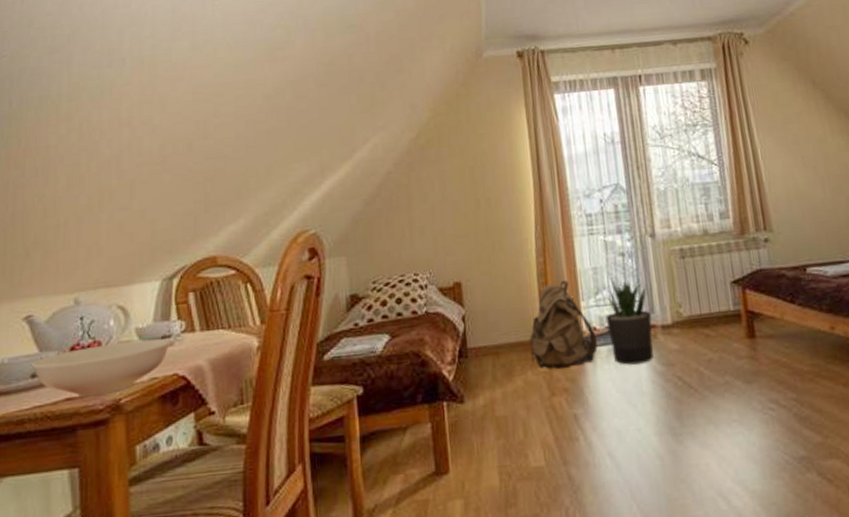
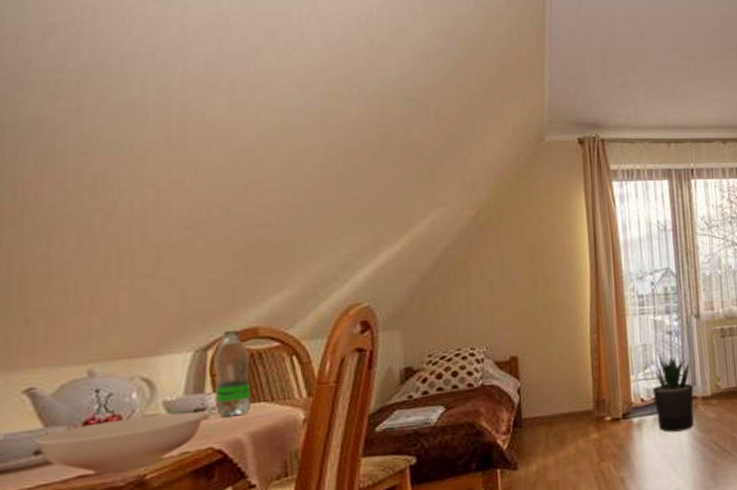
bottle: none [179,258,211,344] -> present [215,329,251,418]
backpack: present [529,280,598,370] -> none [581,355,644,438]

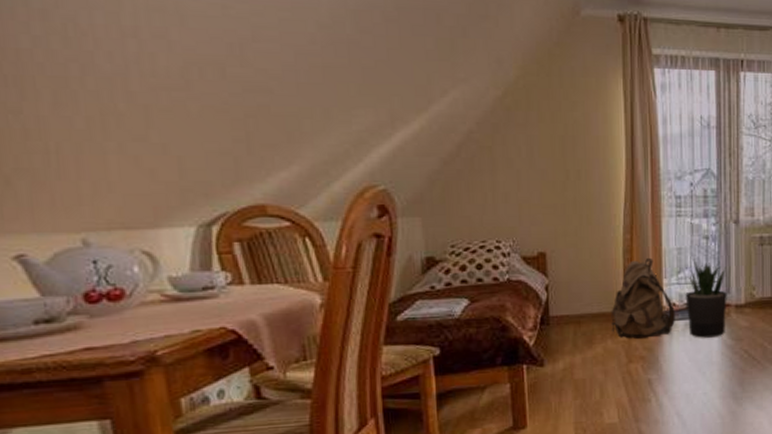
bowl: present [35,411,205,474] -> none [33,289,215,348]
bottle: present [215,329,251,418] -> none [220,205,264,297]
backpack: none [581,355,644,438] -> present [611,257,675,340]

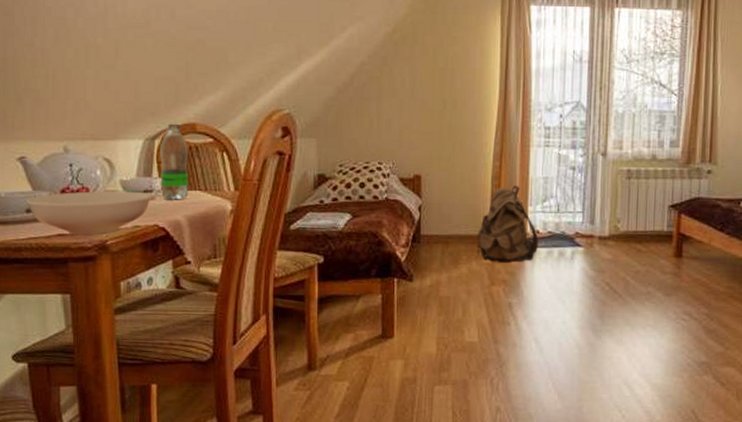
bowl: none [33,289,215,348] -> present [27,190,152,235]
bottle: none [220,205,264,297] -> present [160,123,189,200]
planter: present [685,258,727,338] -> none [549,187,591,267]

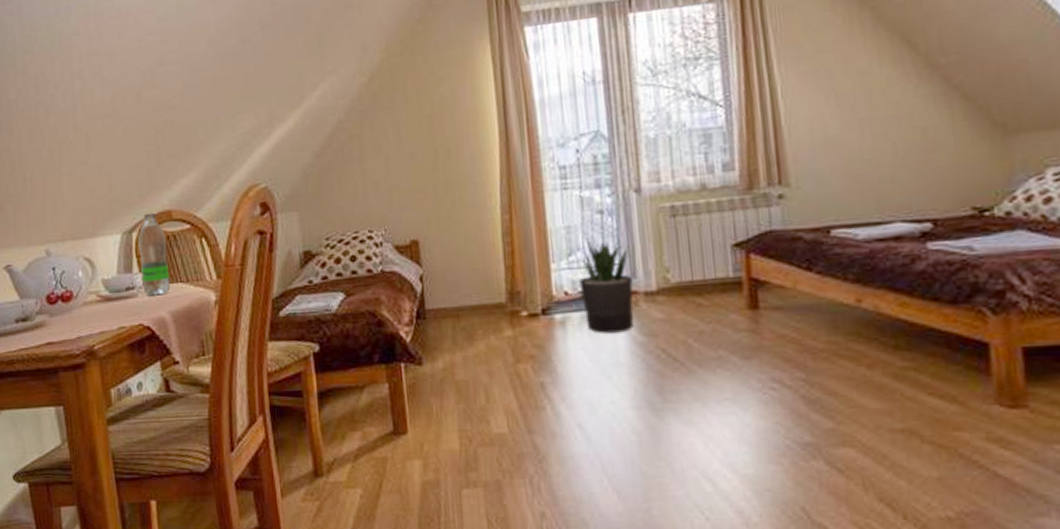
bowl: present [27,190,152,235] -> none [15,290,135,342]
backpack: present [477,185,538,264] -> none [492,239,569,336]
planter: none [549,187,591,267] -> present [579,237,634,334]

